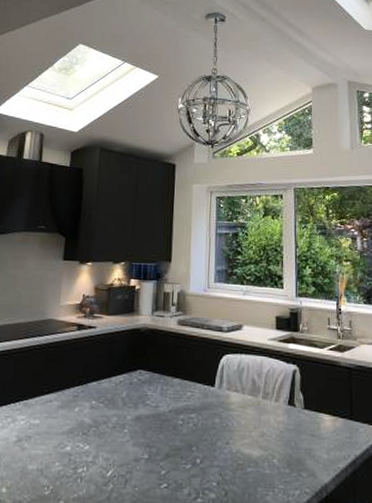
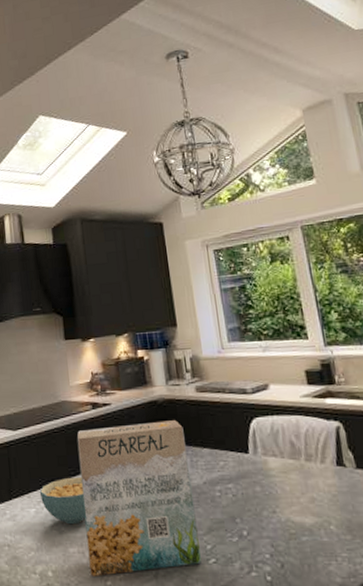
cereal bowl: none [9,394,55,442] -> present [39,476,86,525]
cereal box: none [45,348,160,495] -> present [77,420,201,576]

